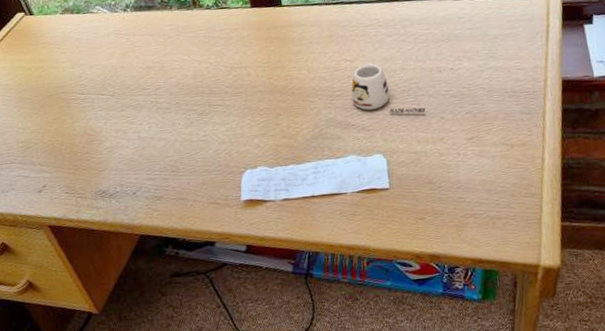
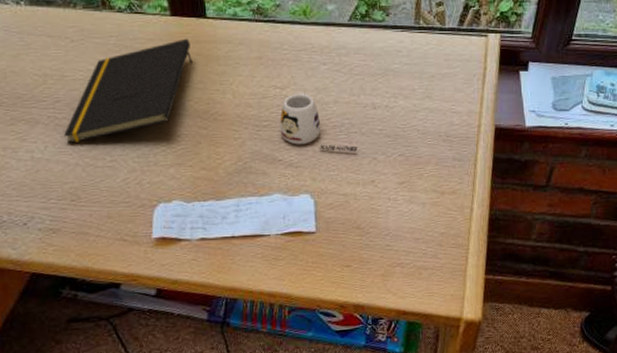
notepad: none [163,25,271,124] -> present [63,38,193,144]

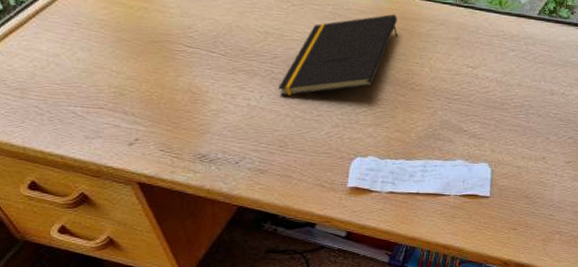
mug: present [280,92,358,152] -> none [468,73,534,131]

